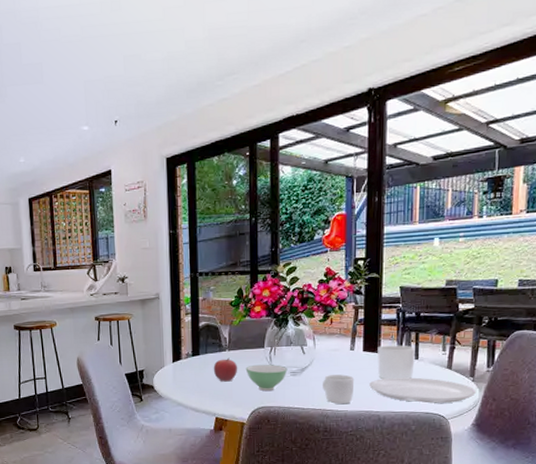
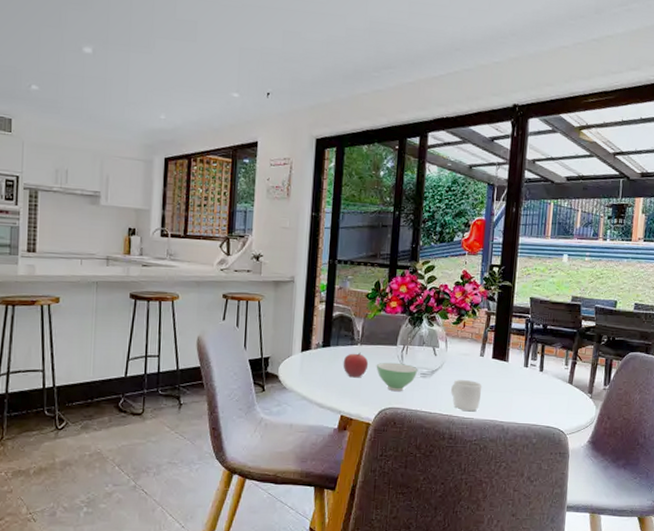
plate: present [369,377,476,404] -> none [496,388,593,418]
mug: present [377,345,415,380] -> none [504,354,541,390]

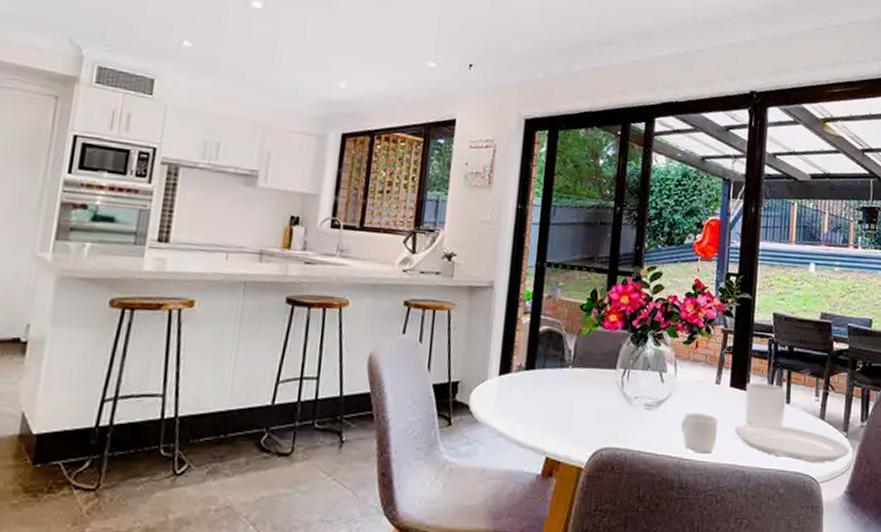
fruit: present [343,352,369,378] -> none [550,376,582,409]
bowl: present [376,362,418,392] -> none [590,389,642,428]
plate: none [496,388,593,418] -> present [735,424,849,462]
mug: none [504,354,541,390] -> present [744,382,787,427]

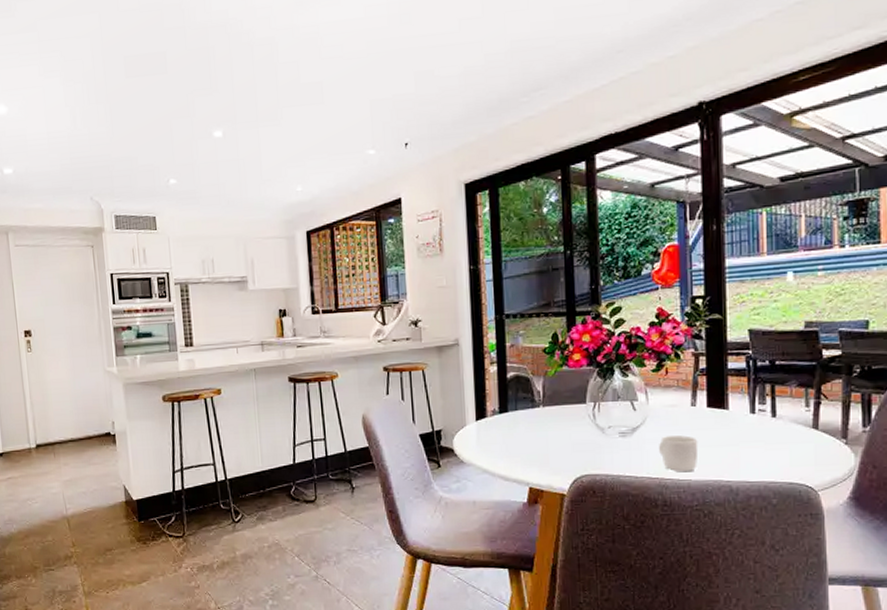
plate: present [735,424,849,462] -> none [717,439,851,472]
mug: present [744,382,787,427] -> none [725,399,772,442]

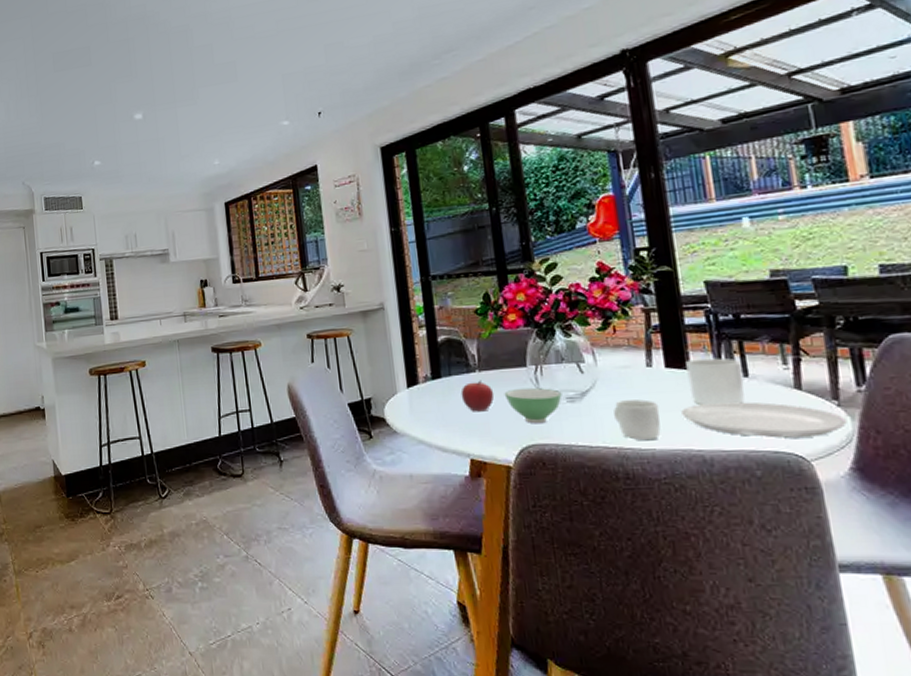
fruit: none [525,415,555,444] -> present [460,380,495,412]
bowl: none [564,423,616,456] -> present [504,387,563,424]
plate: none [717,439,851,472] -> present [681,402,847,439]
mug: none [725,399,772,442] -> present [685,358,745,406]

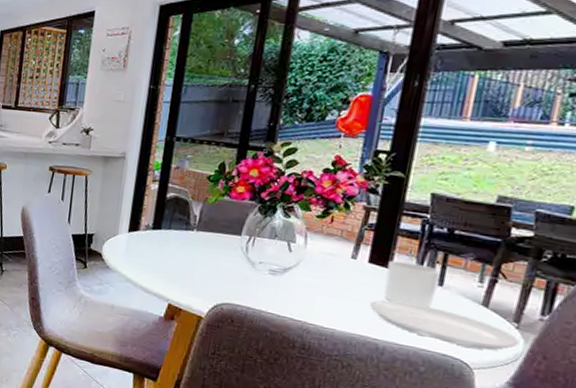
fruit: present [460,380,495,412] -> none [174,238,205,266]
bowl: present [504,387,563,424] -> none [214,252,267,287]
cup: present [614,399,661,441] -> none [307,282,352,322]

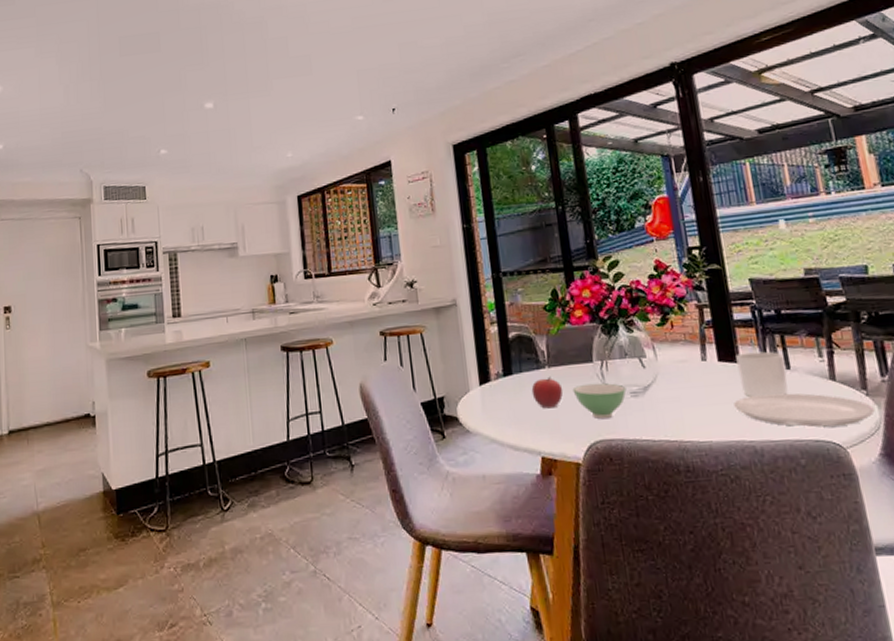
fruit: none [174,238,205,266] -> present [531,376,563,409]
bowl: none [214,252,267,287] -> present [572,383,627,419]

